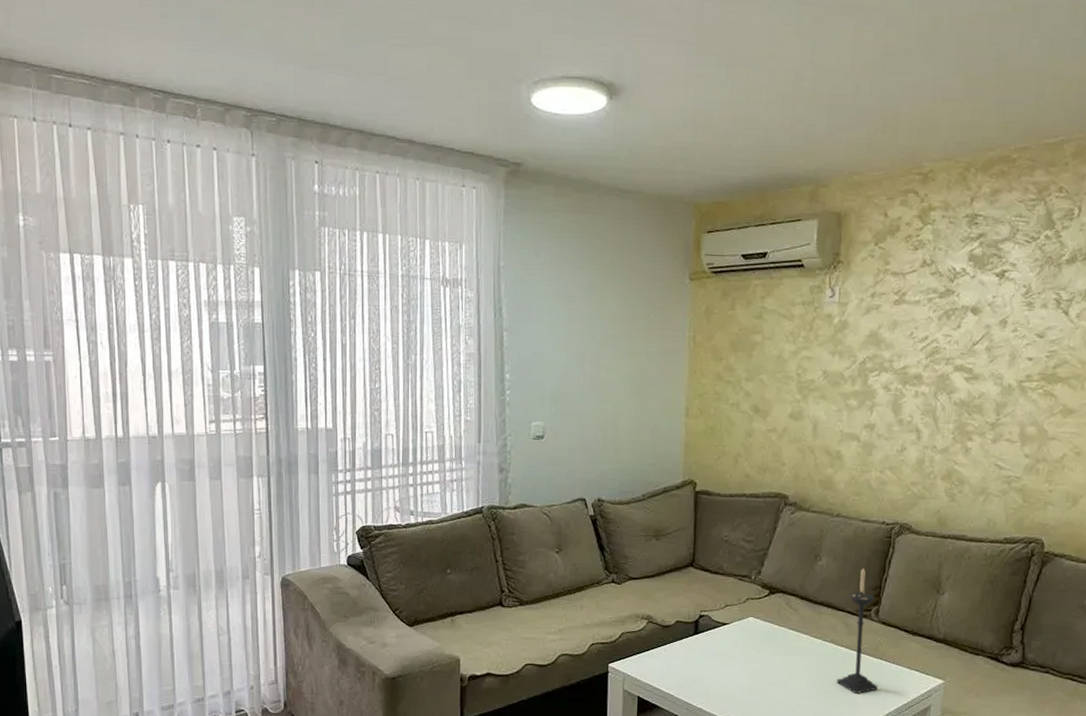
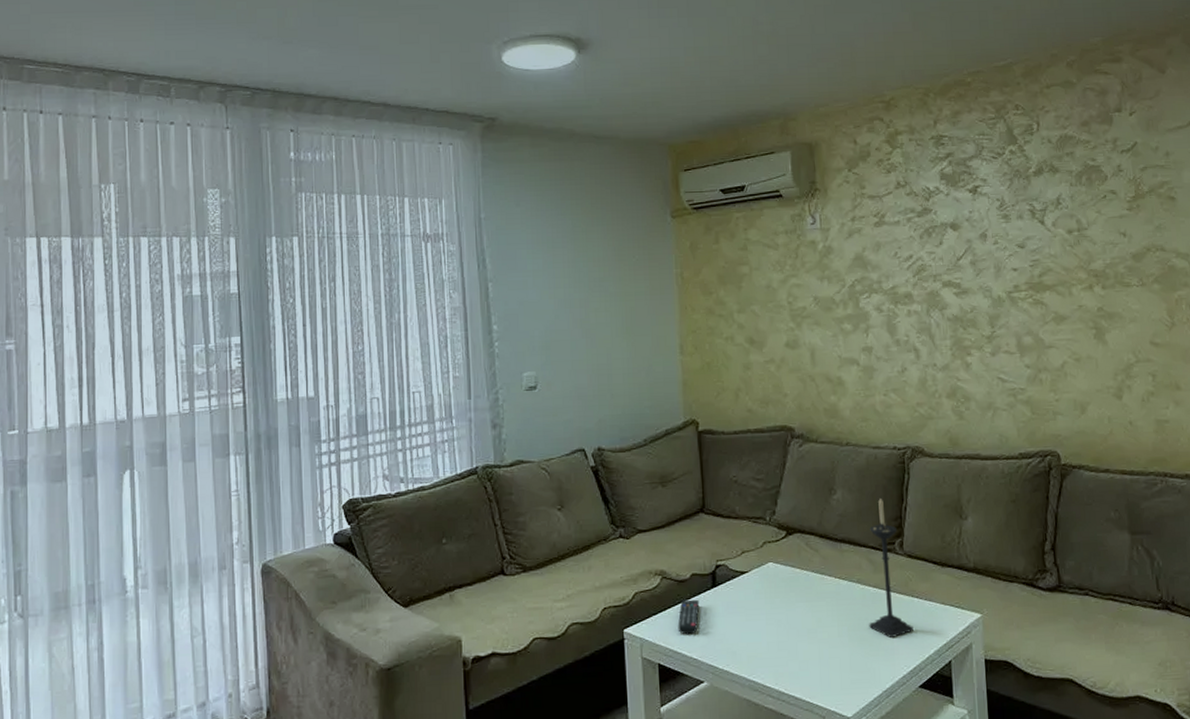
remote control: none [658,643,681,674] -> present [677,599,700,635]

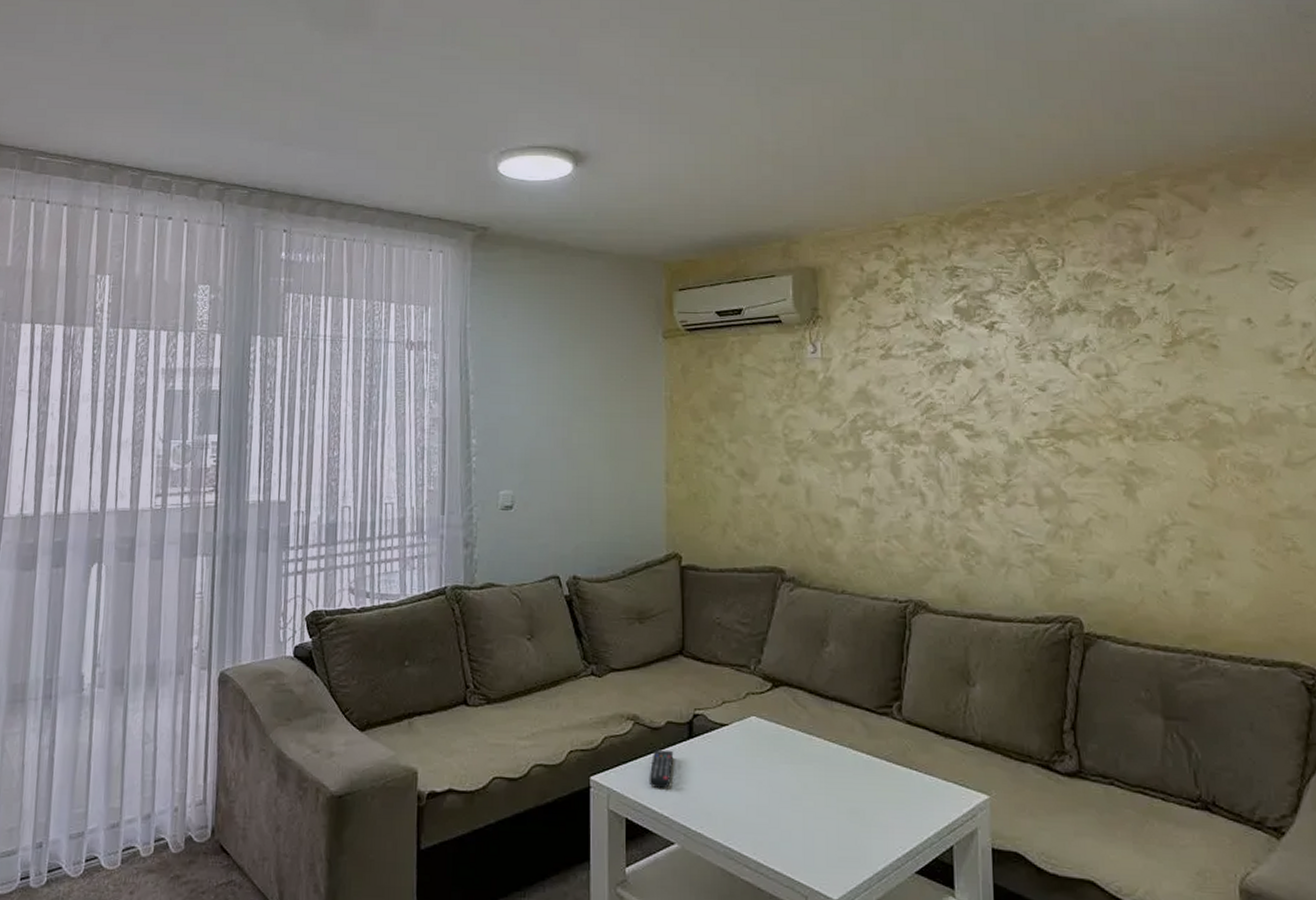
candle: present [869,497,914,638] -> none [860,654,911,813]

